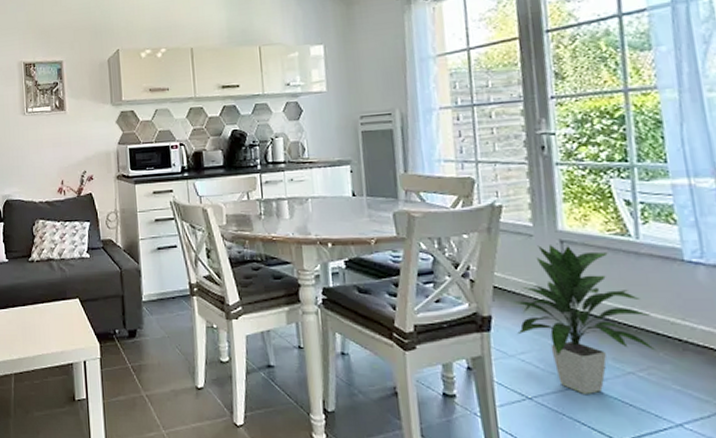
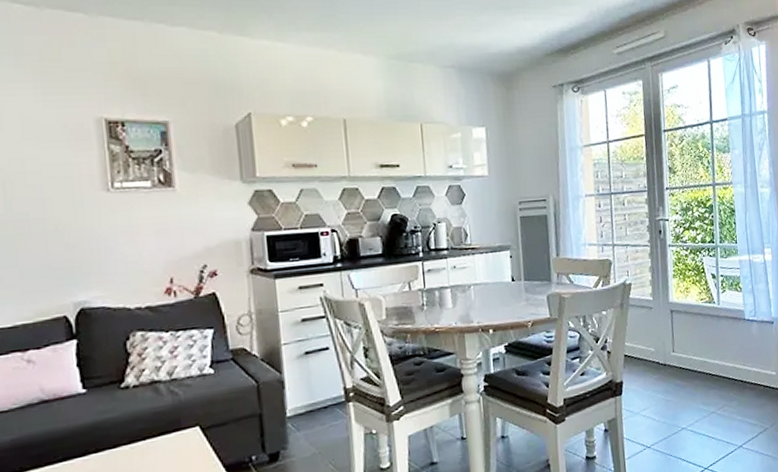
indoor plant: present [510,245,657,394] -> none [636,315,729,436]

